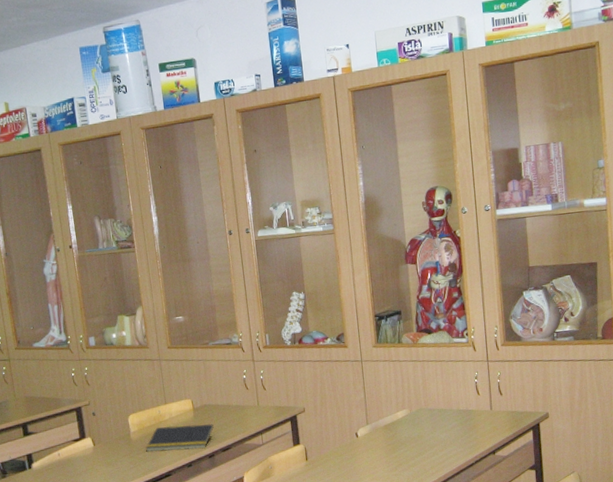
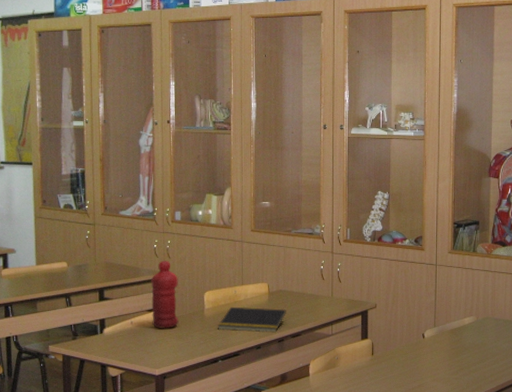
water bottle: none [73,387,106,458] -> present [151,260,179,329]

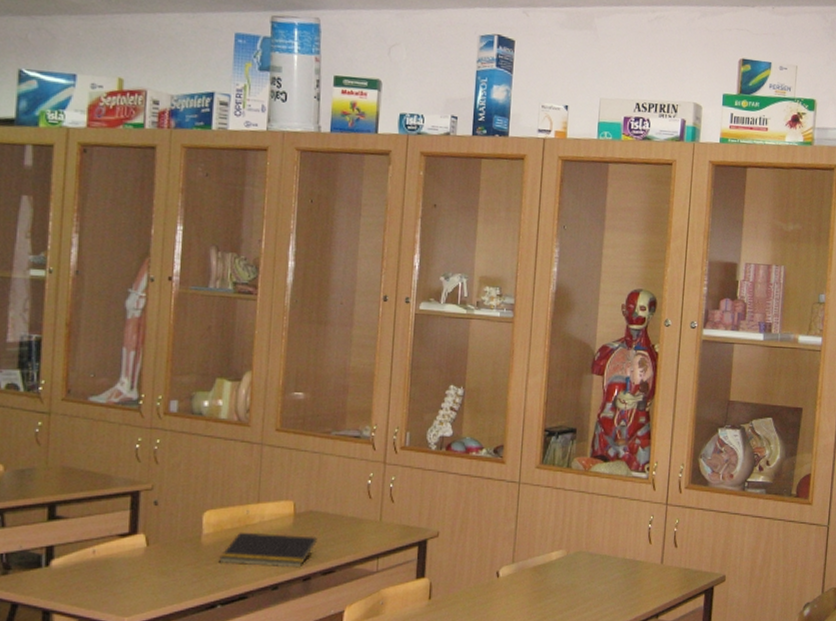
water bottle: present [151,260,179,329] -> none [124,466,167,561]

